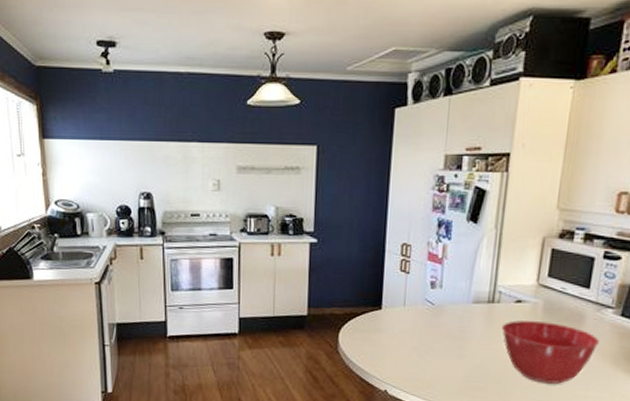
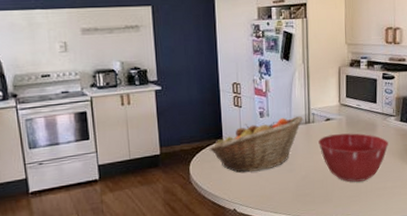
fruit basket: none [364,292,486,351] -> present [209,116,303,173]

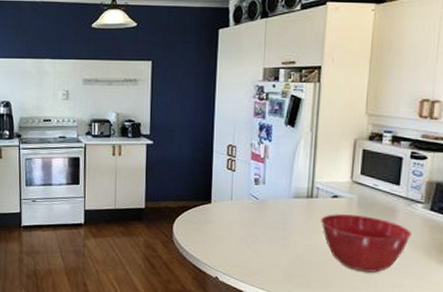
fruit basket: present [209,116,303,173] -> none [195,188,305,241]

